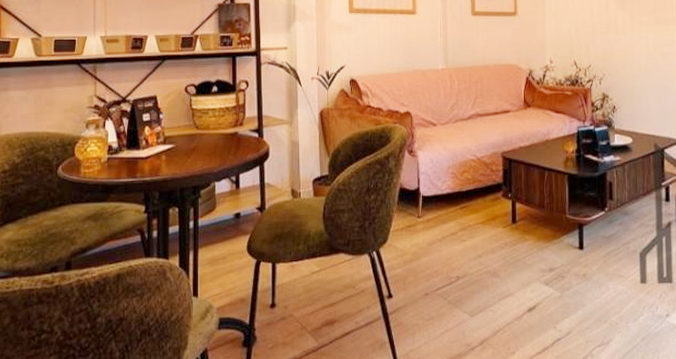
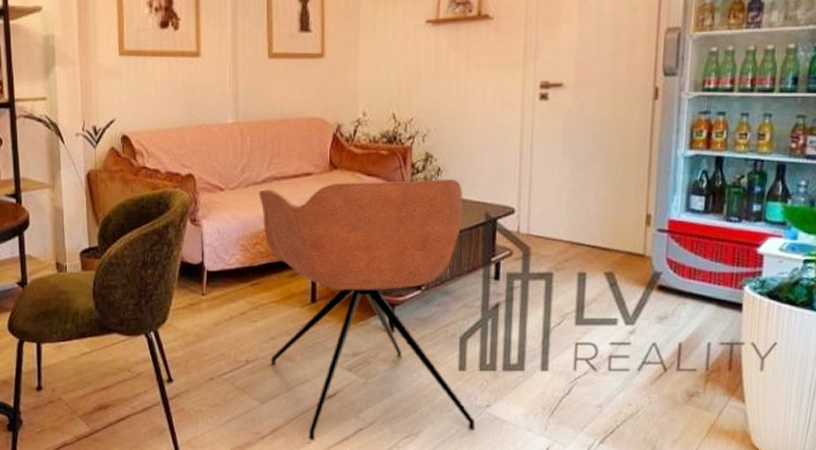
armchair: none [465,115,658,352] -> present [259,178,476,441]

